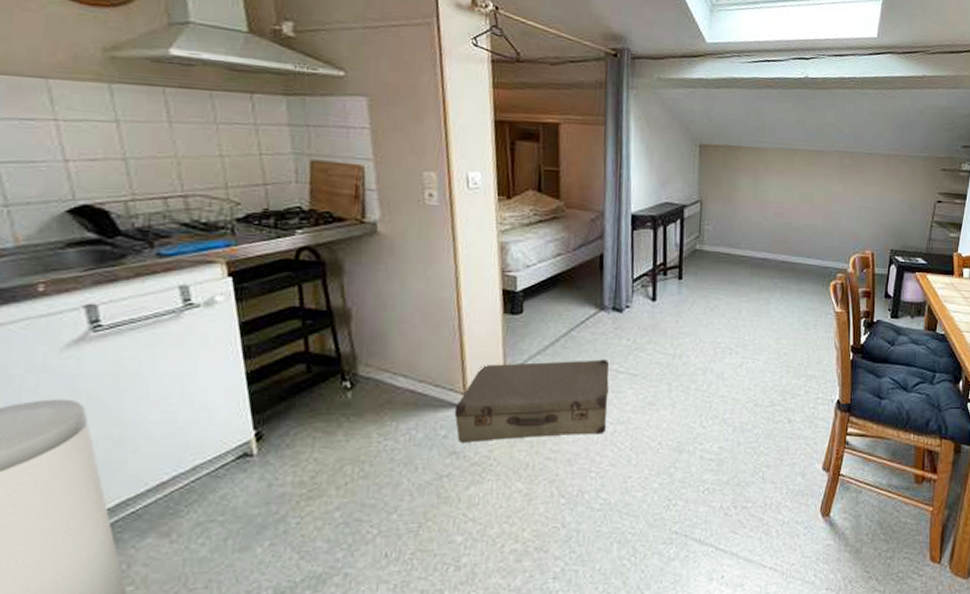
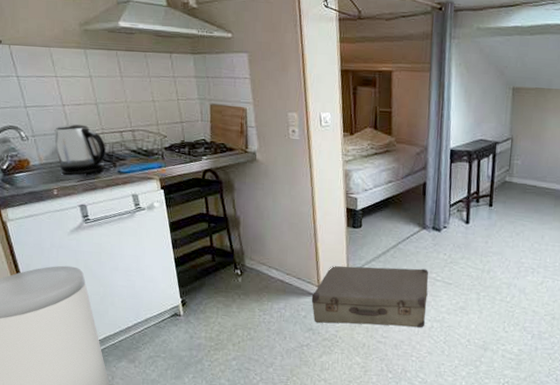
kettle: none [45,187,137,264] -> present [54,124,106,176]

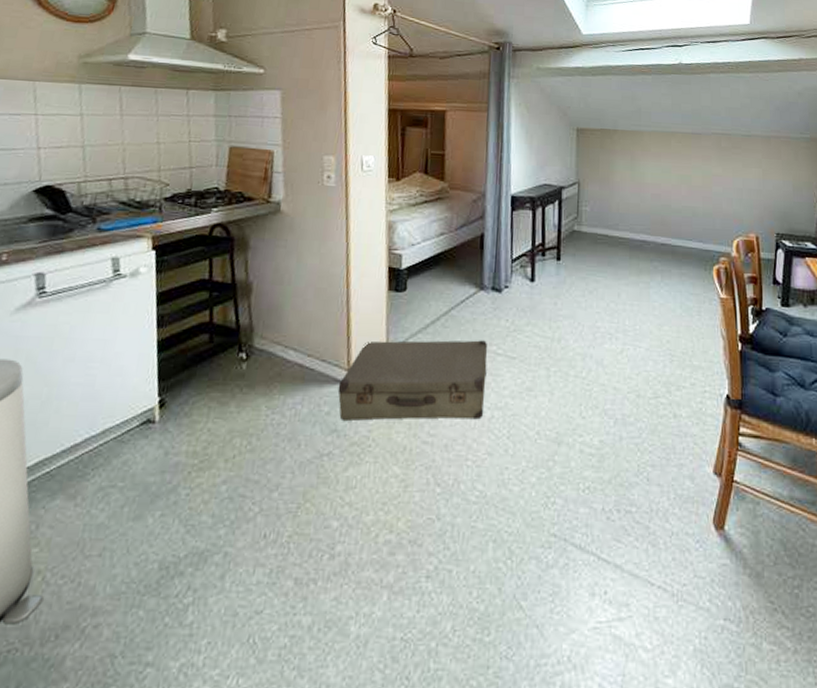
kettle: present [54,124,106,176] -> none [16,170,86,236]

